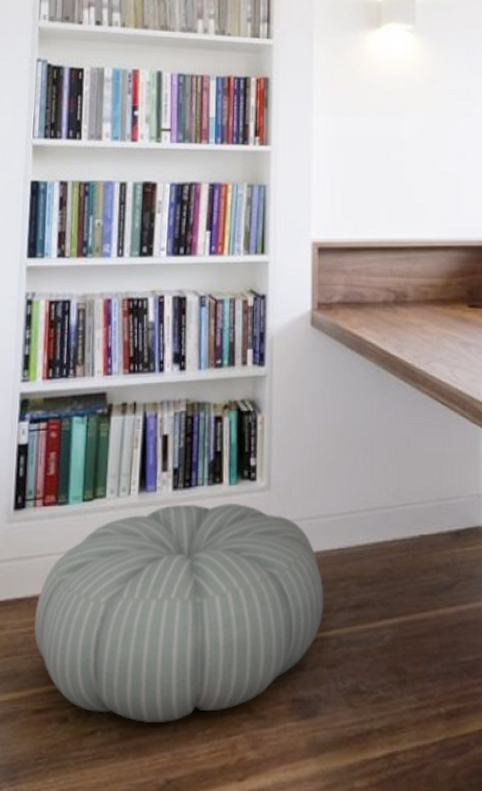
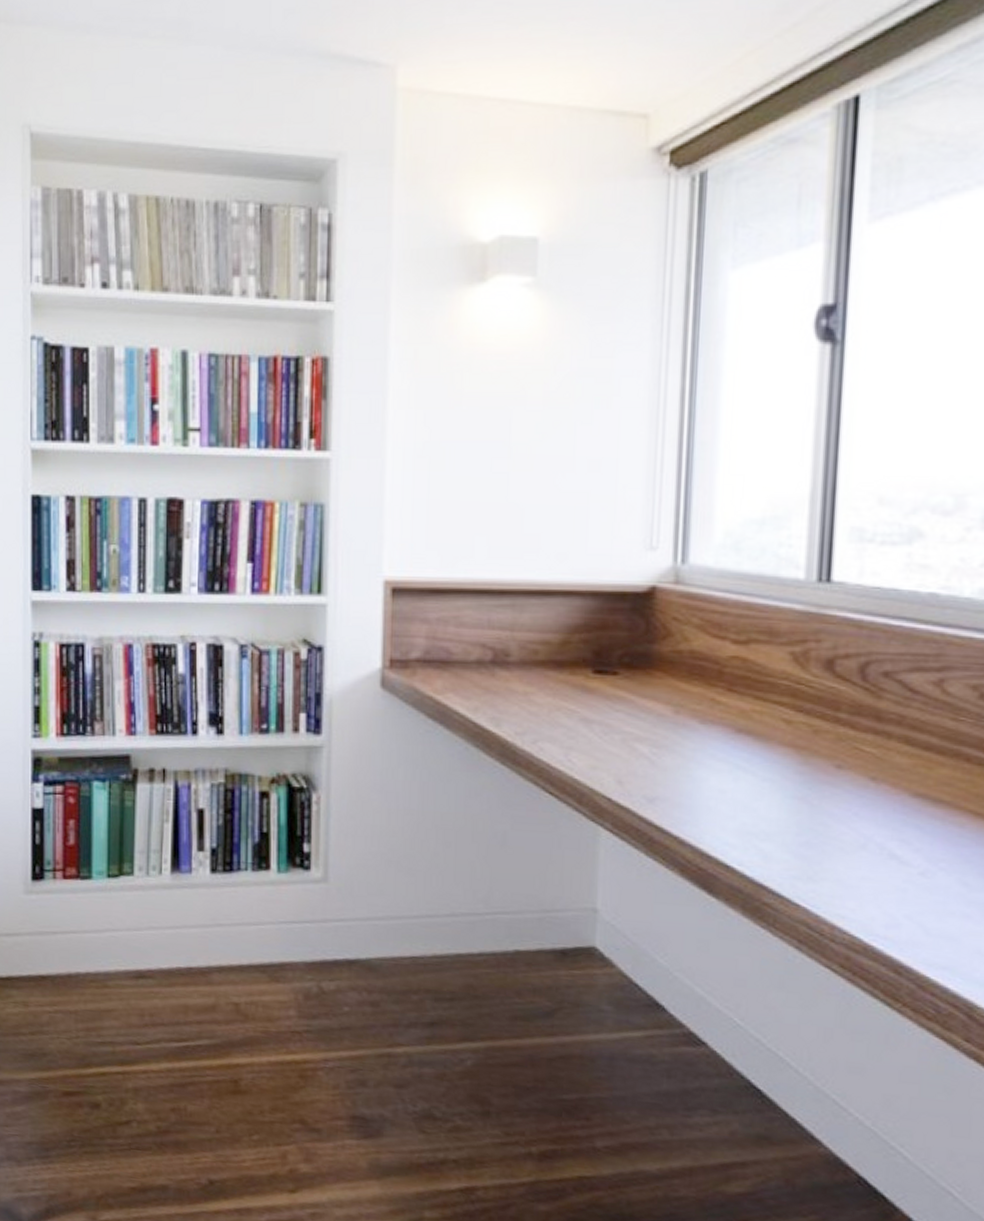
pouf: present [34,503,324,722] -> none [59,889,392,1122]

